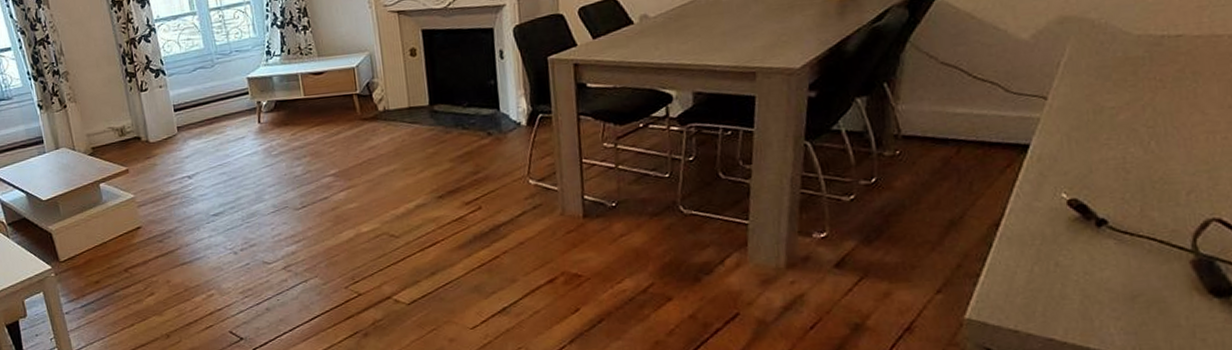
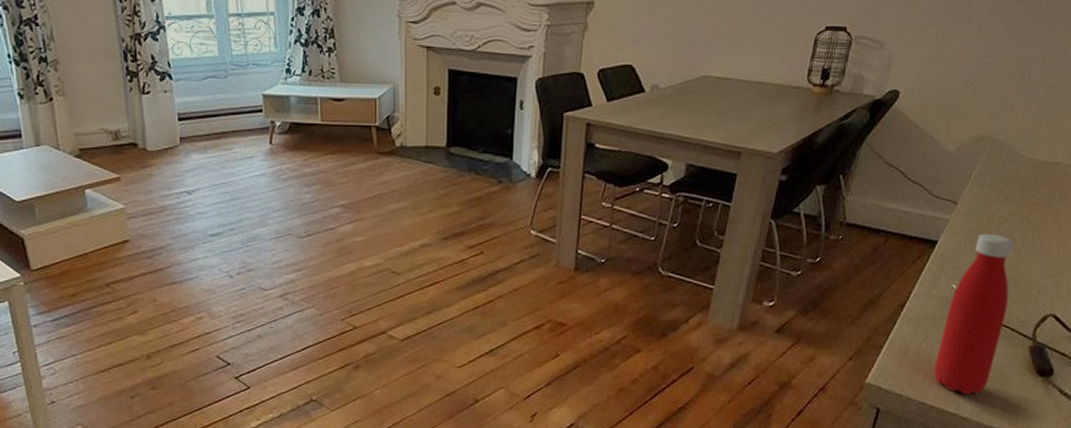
bottle: none [1056,128,1147,327] -> present [933,233,1013,395]

